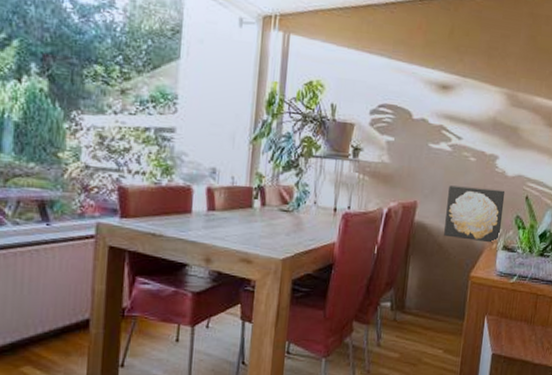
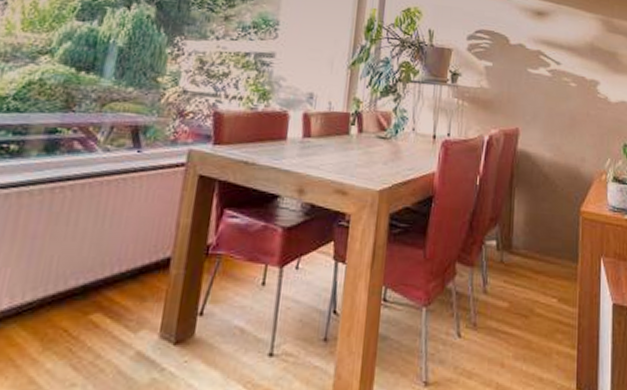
wall art: present [444,185,506,243] -> none [549,112,610,174]

